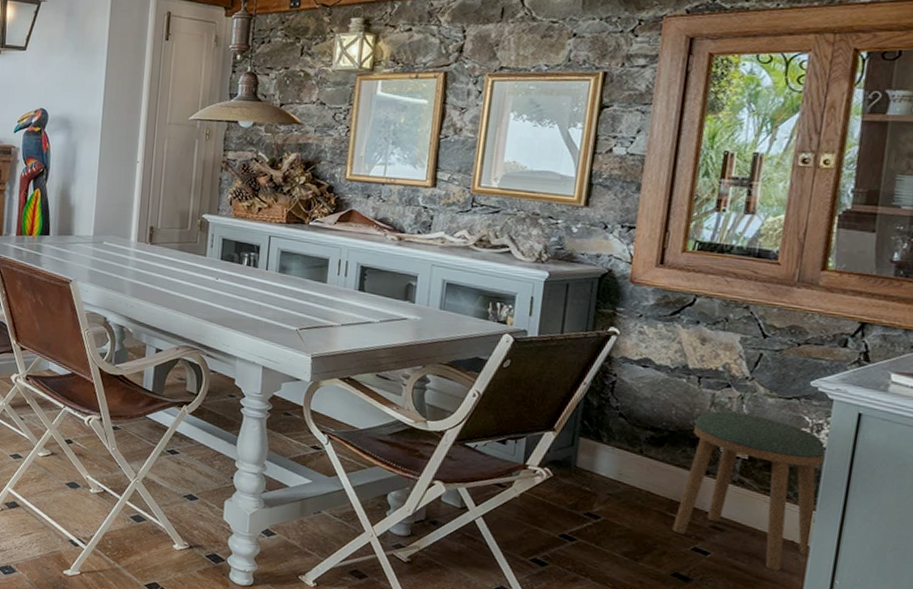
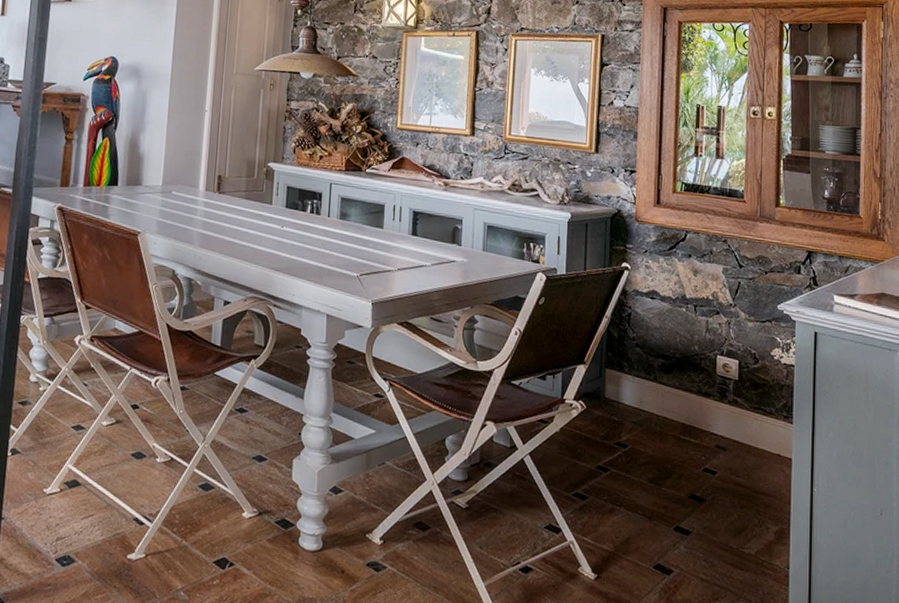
stool: present [672,411,826,571] -> none [686,336,795,484]

